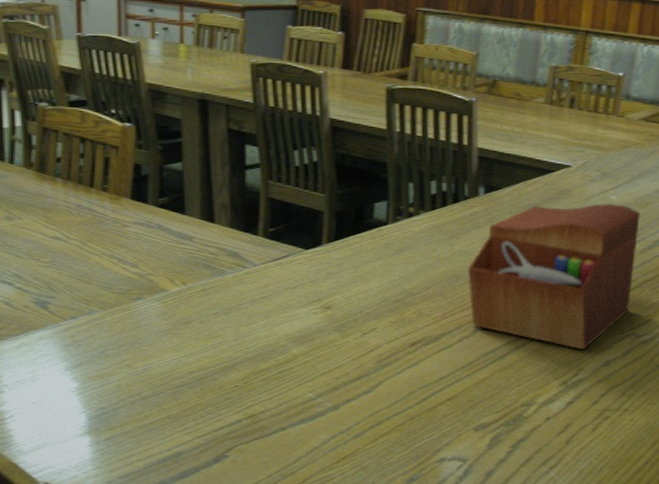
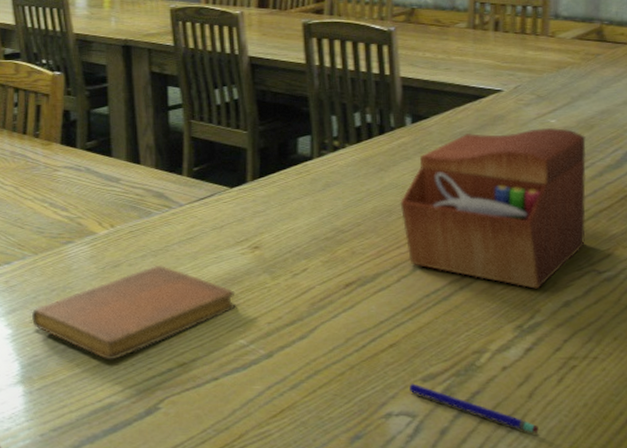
notebook: none [98,322,306,412] -> present [31,264,236,360]
pen: none [463,432,572,474] -> present [409,383,539,433]

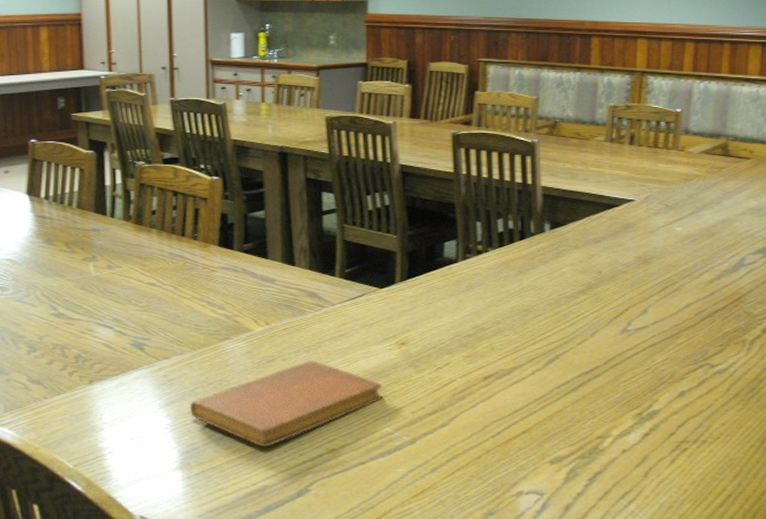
sewing box: present [400,127,586,289] -> none [536,234,707,381]
pen: present [409,383,539,433] -> none [539,465,652,508]

